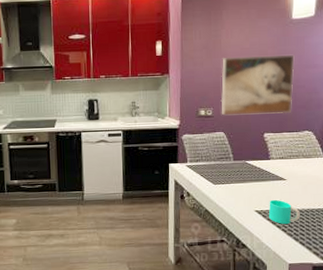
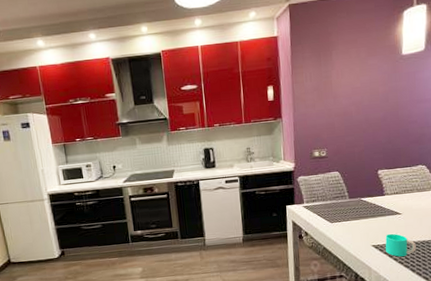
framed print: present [220,55,295,116] -> none [333,91,406,156]

